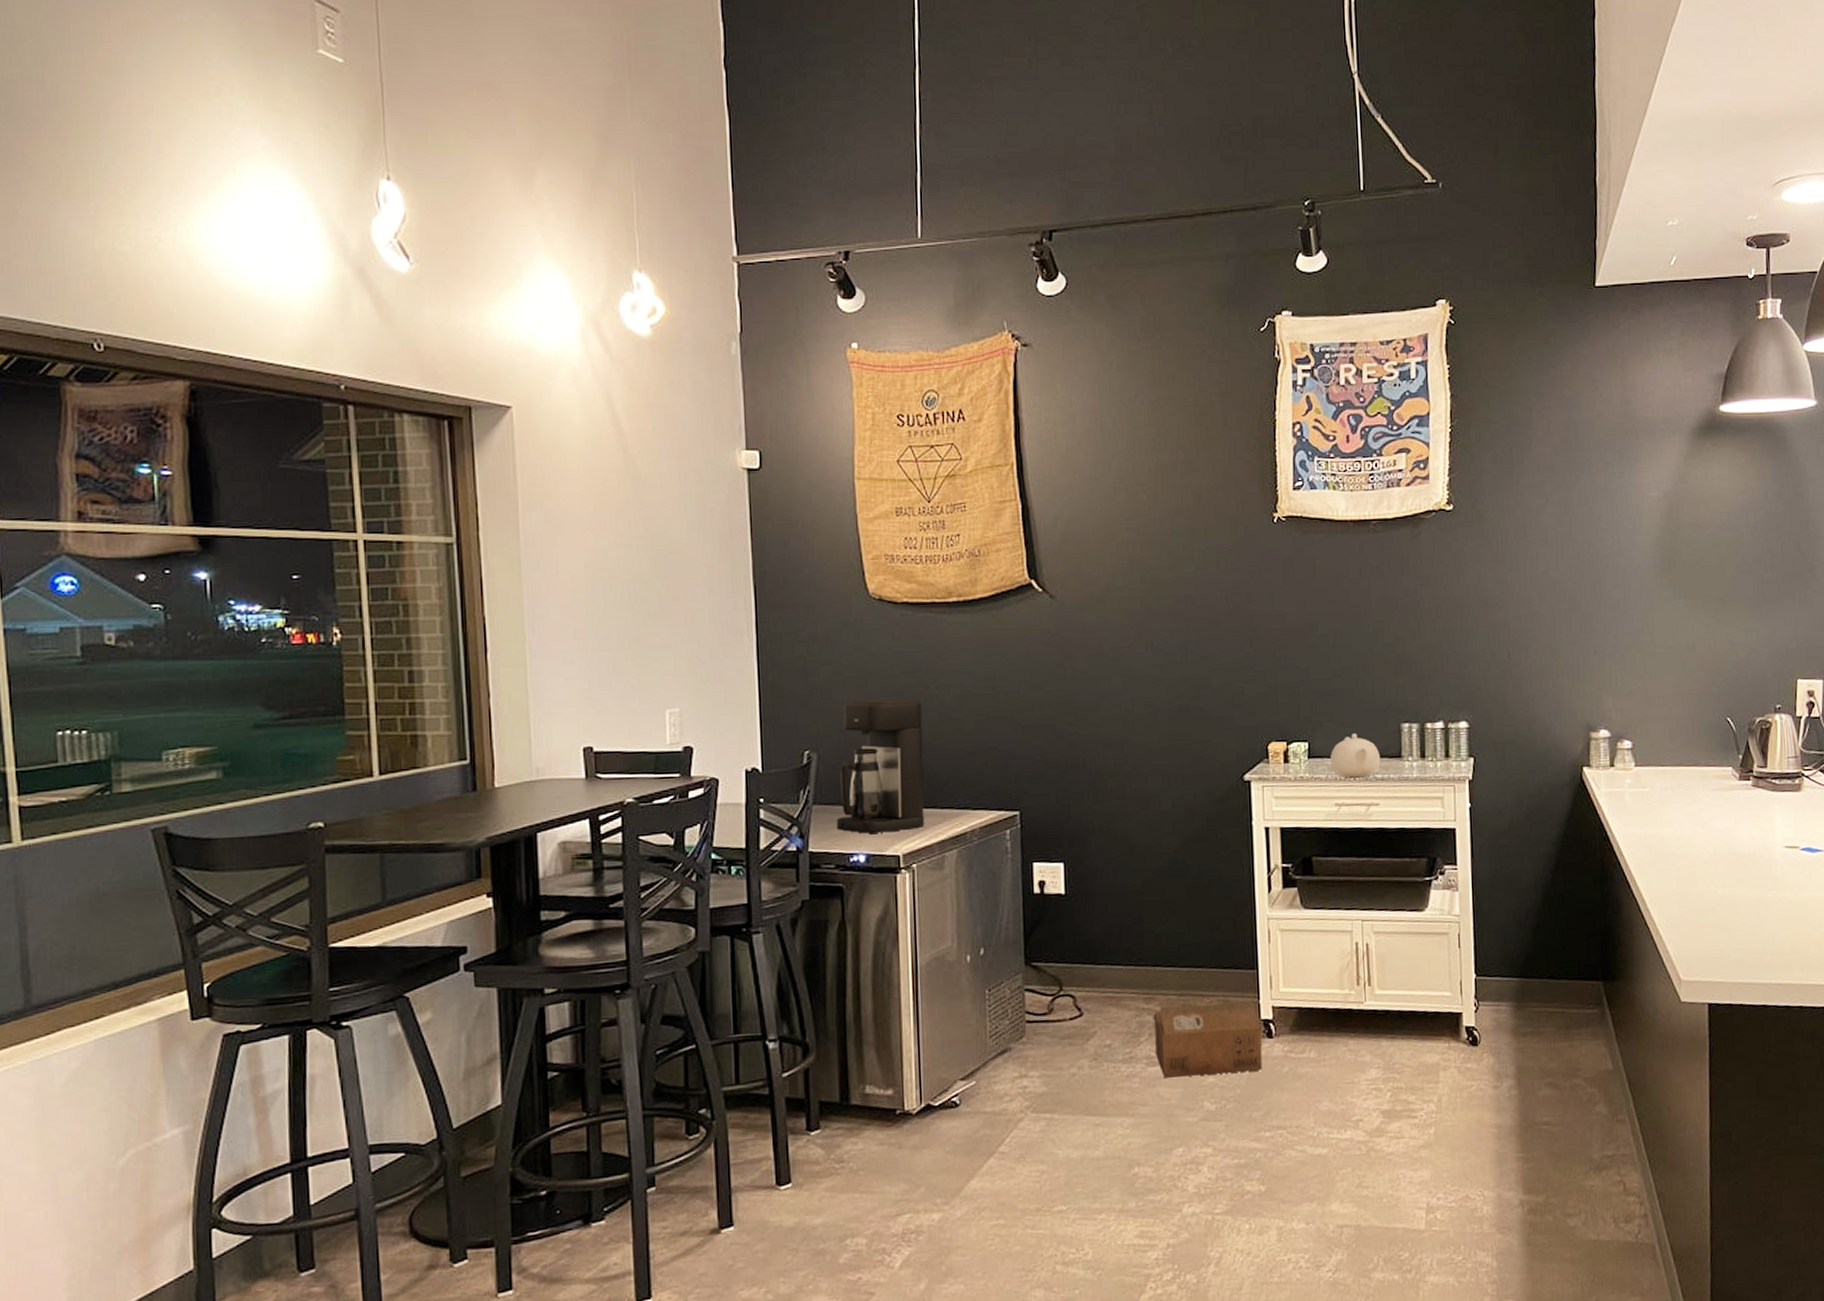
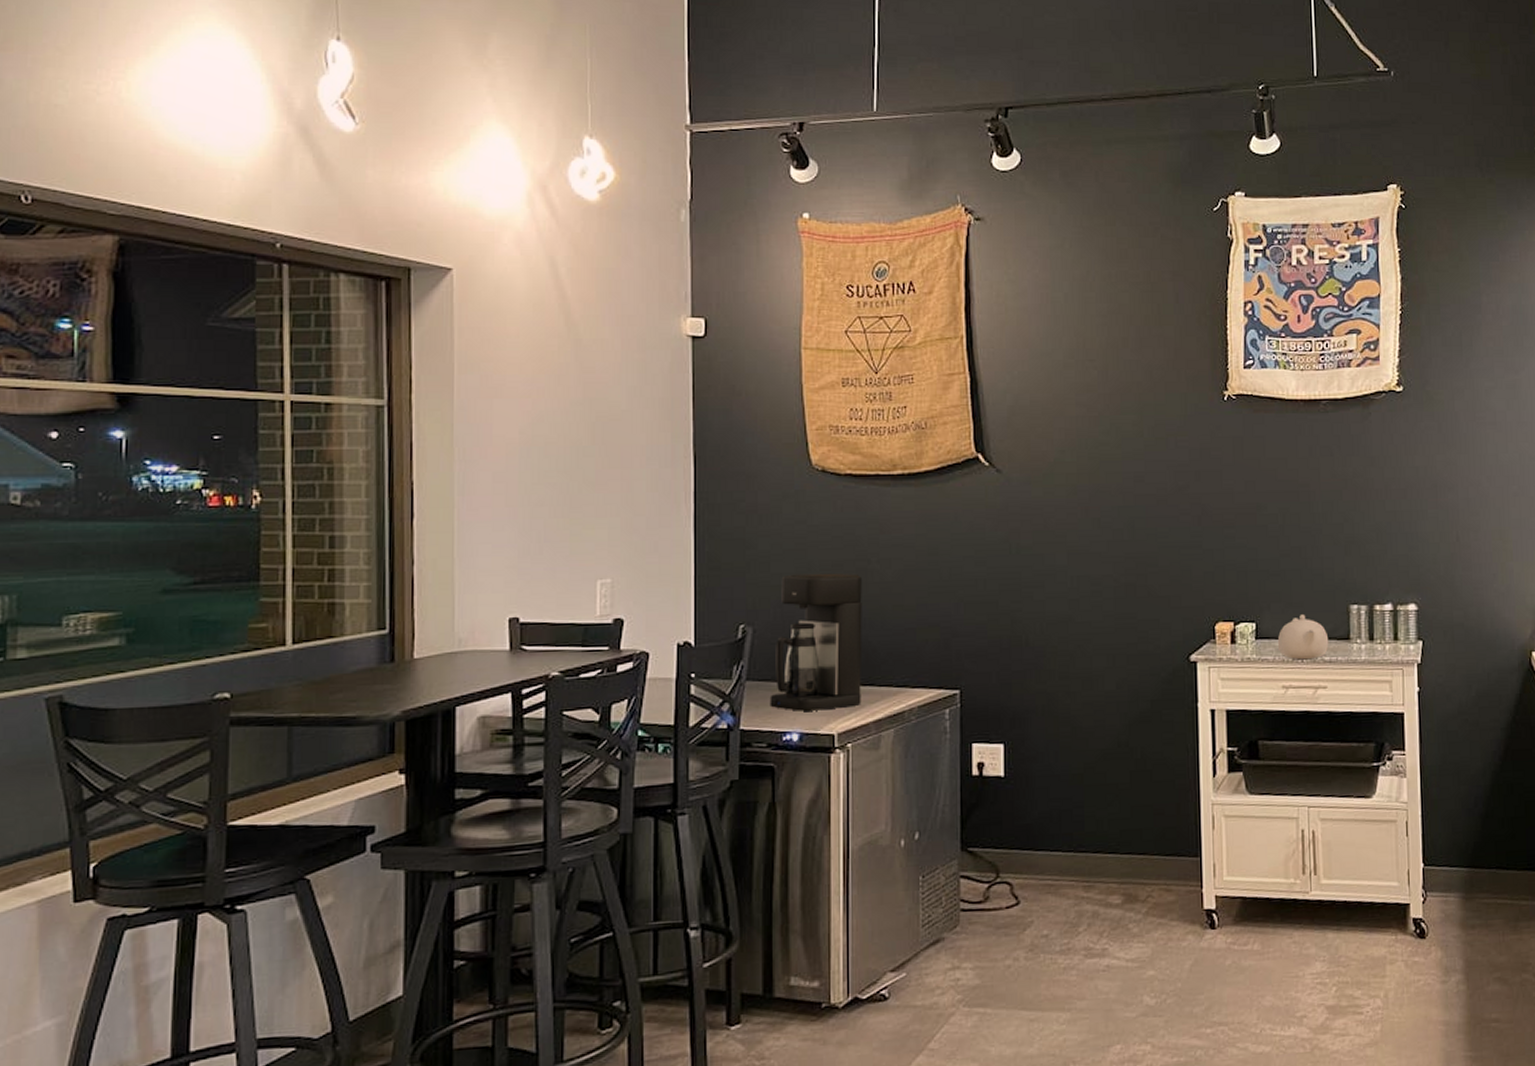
cardboard box: present [1153,1001,1263,1078] -> none [1092,890,1205,971]

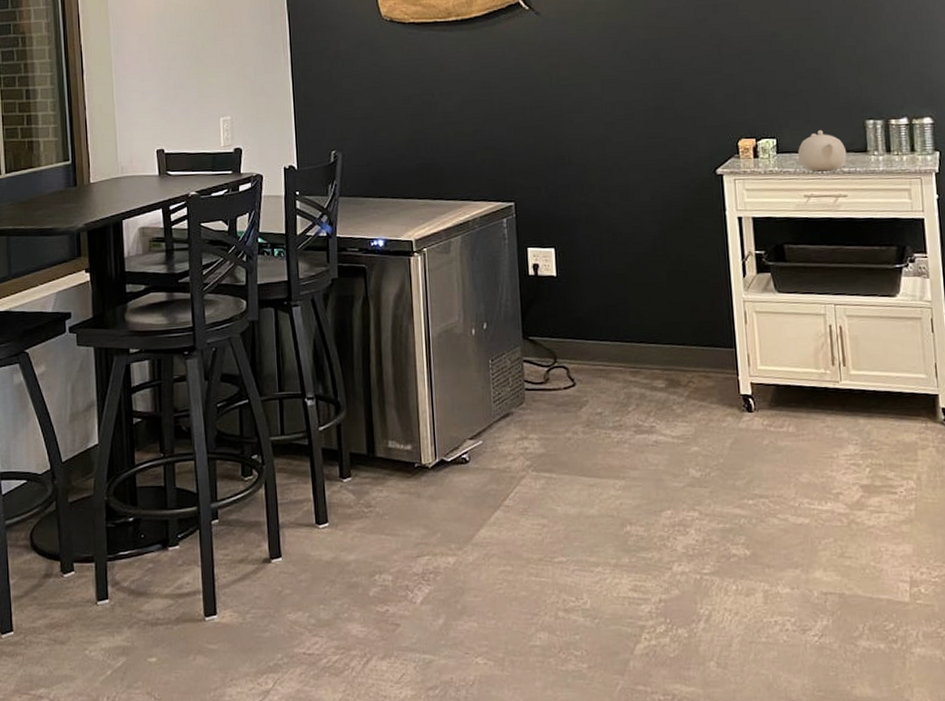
coffee maker: present [769,573,862,713] -> none [359,106,433,223]

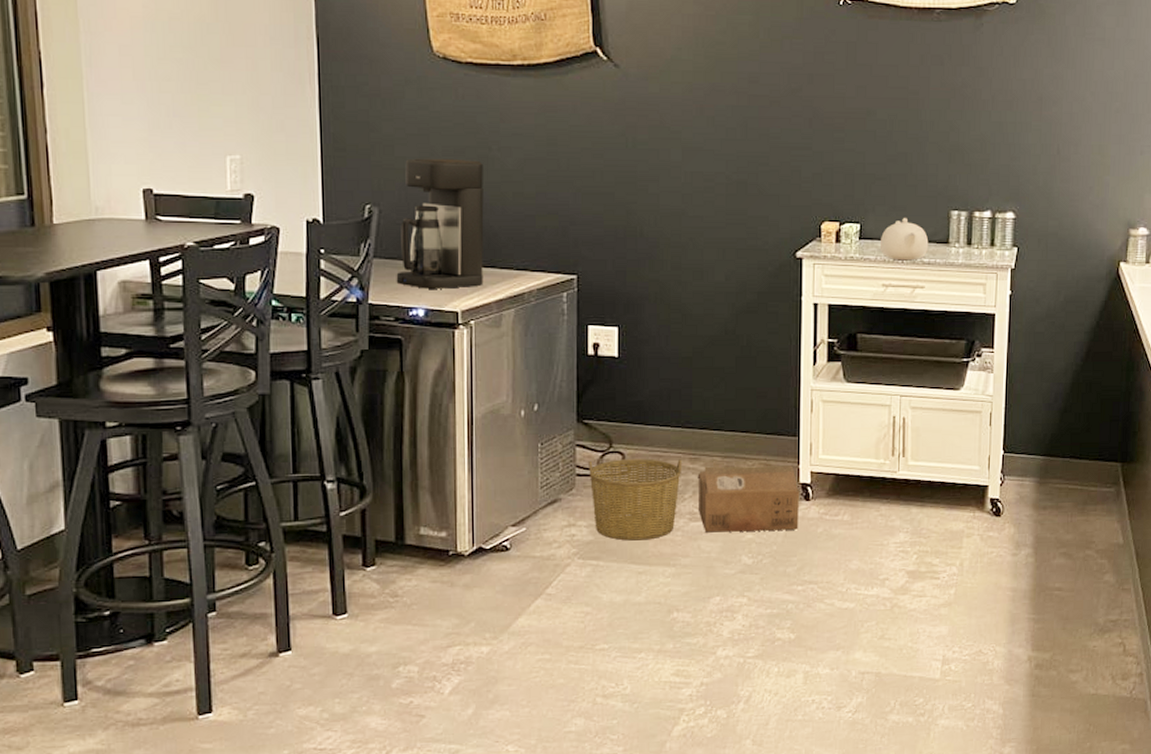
coffee maker: none [359,106,433,223] -> present [396,158,484,290]
basket: none [536,372,624,454] -> present [589,459,683,541]
cardboard box: none [639,377,744,445] -> present [697,465,799,533]

